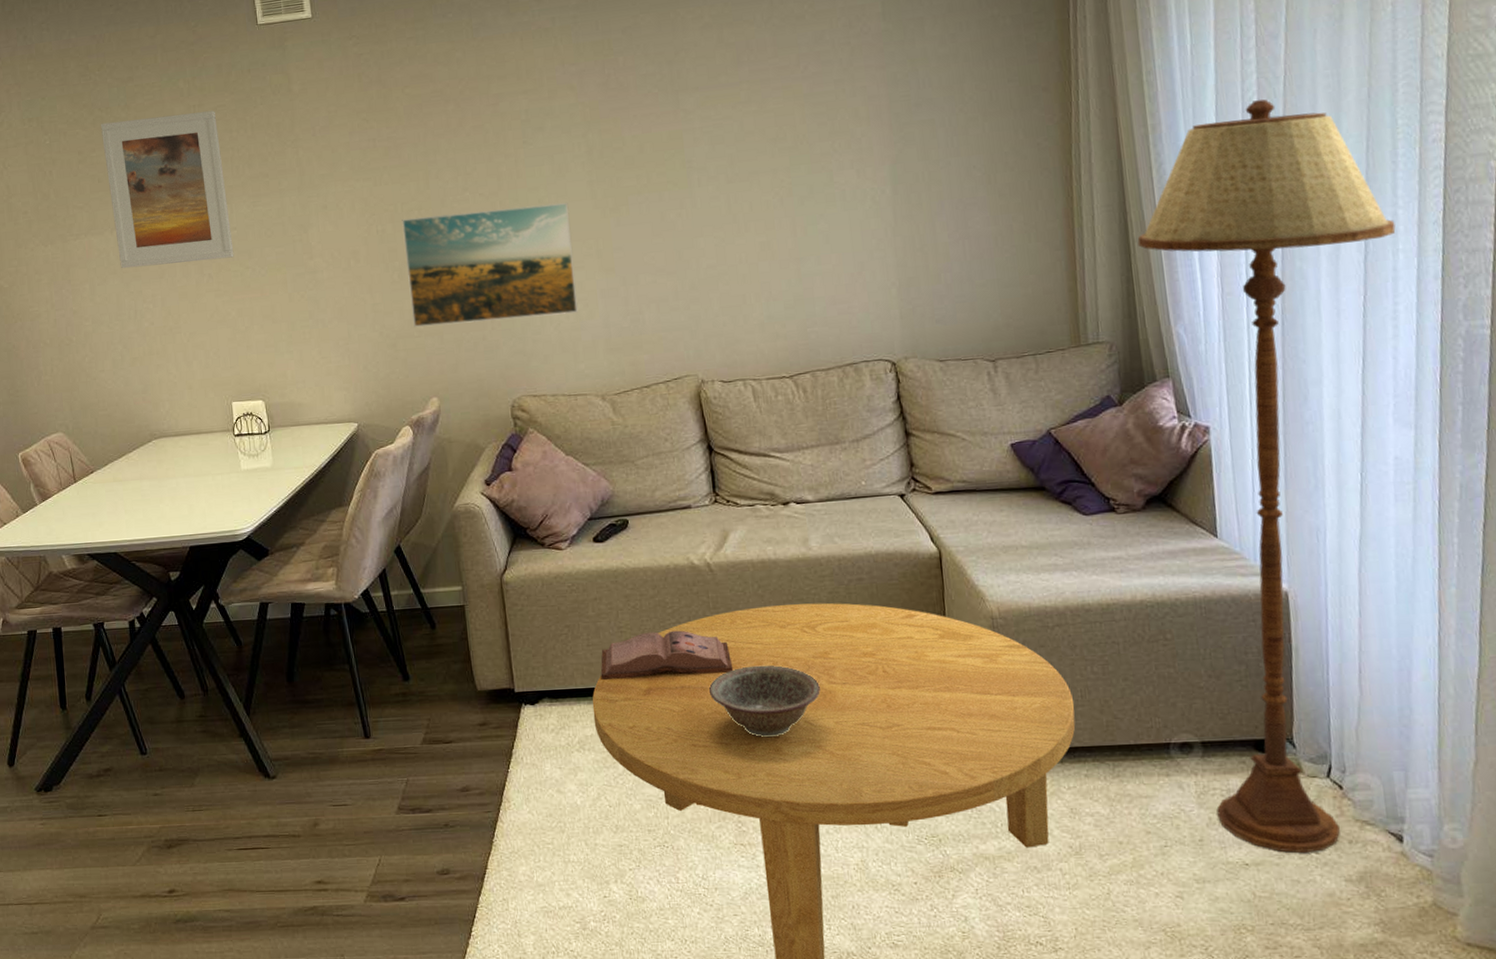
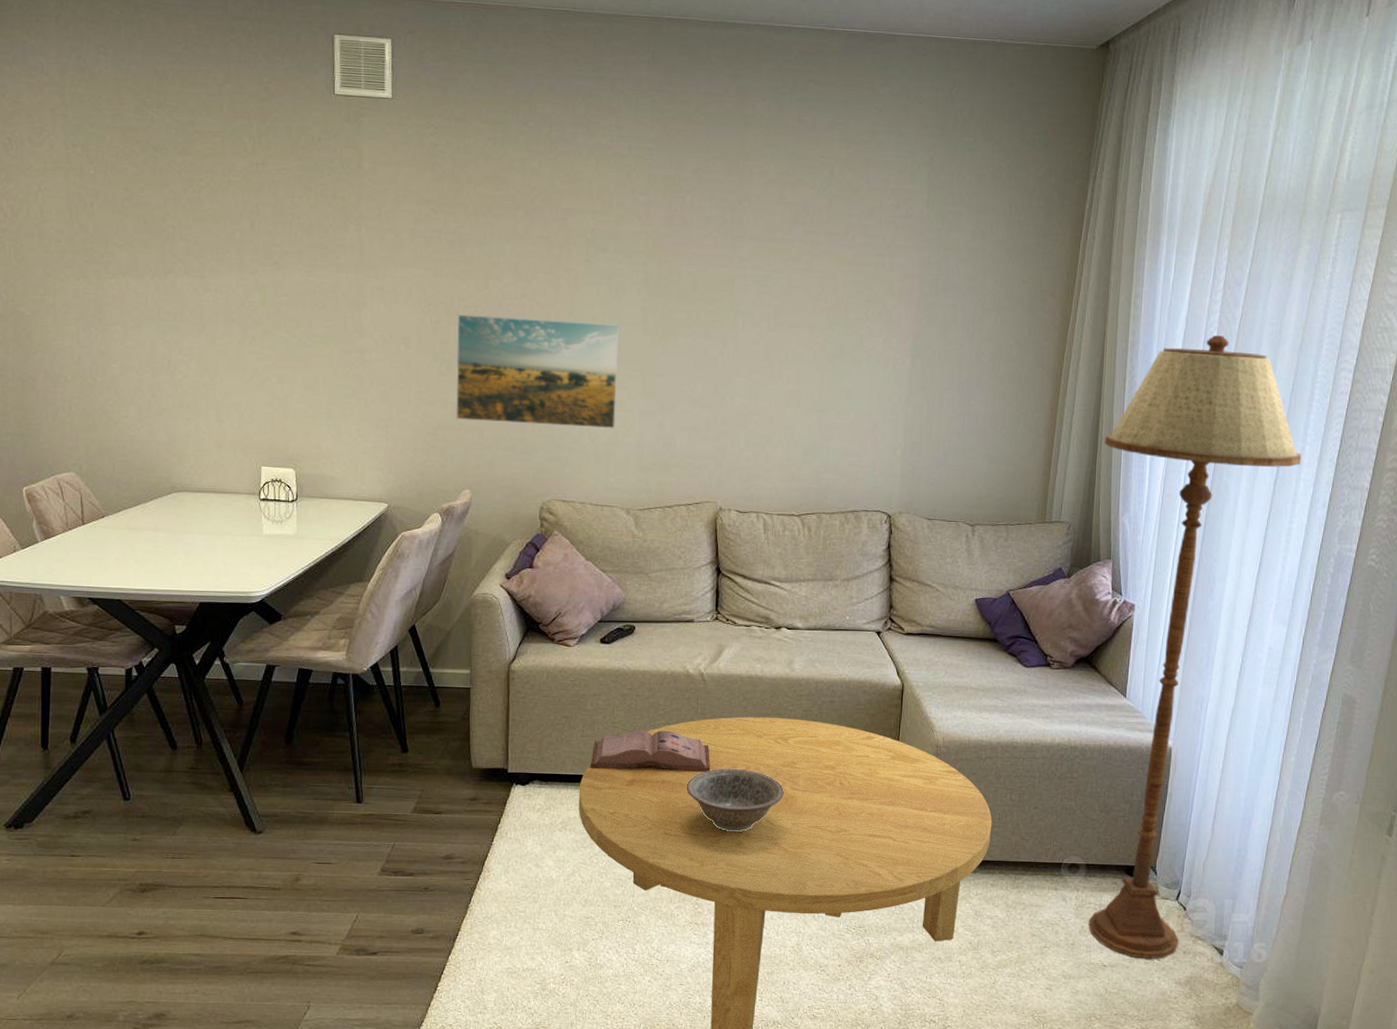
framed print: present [100,110,234,269] -> none [152,163,282,323]

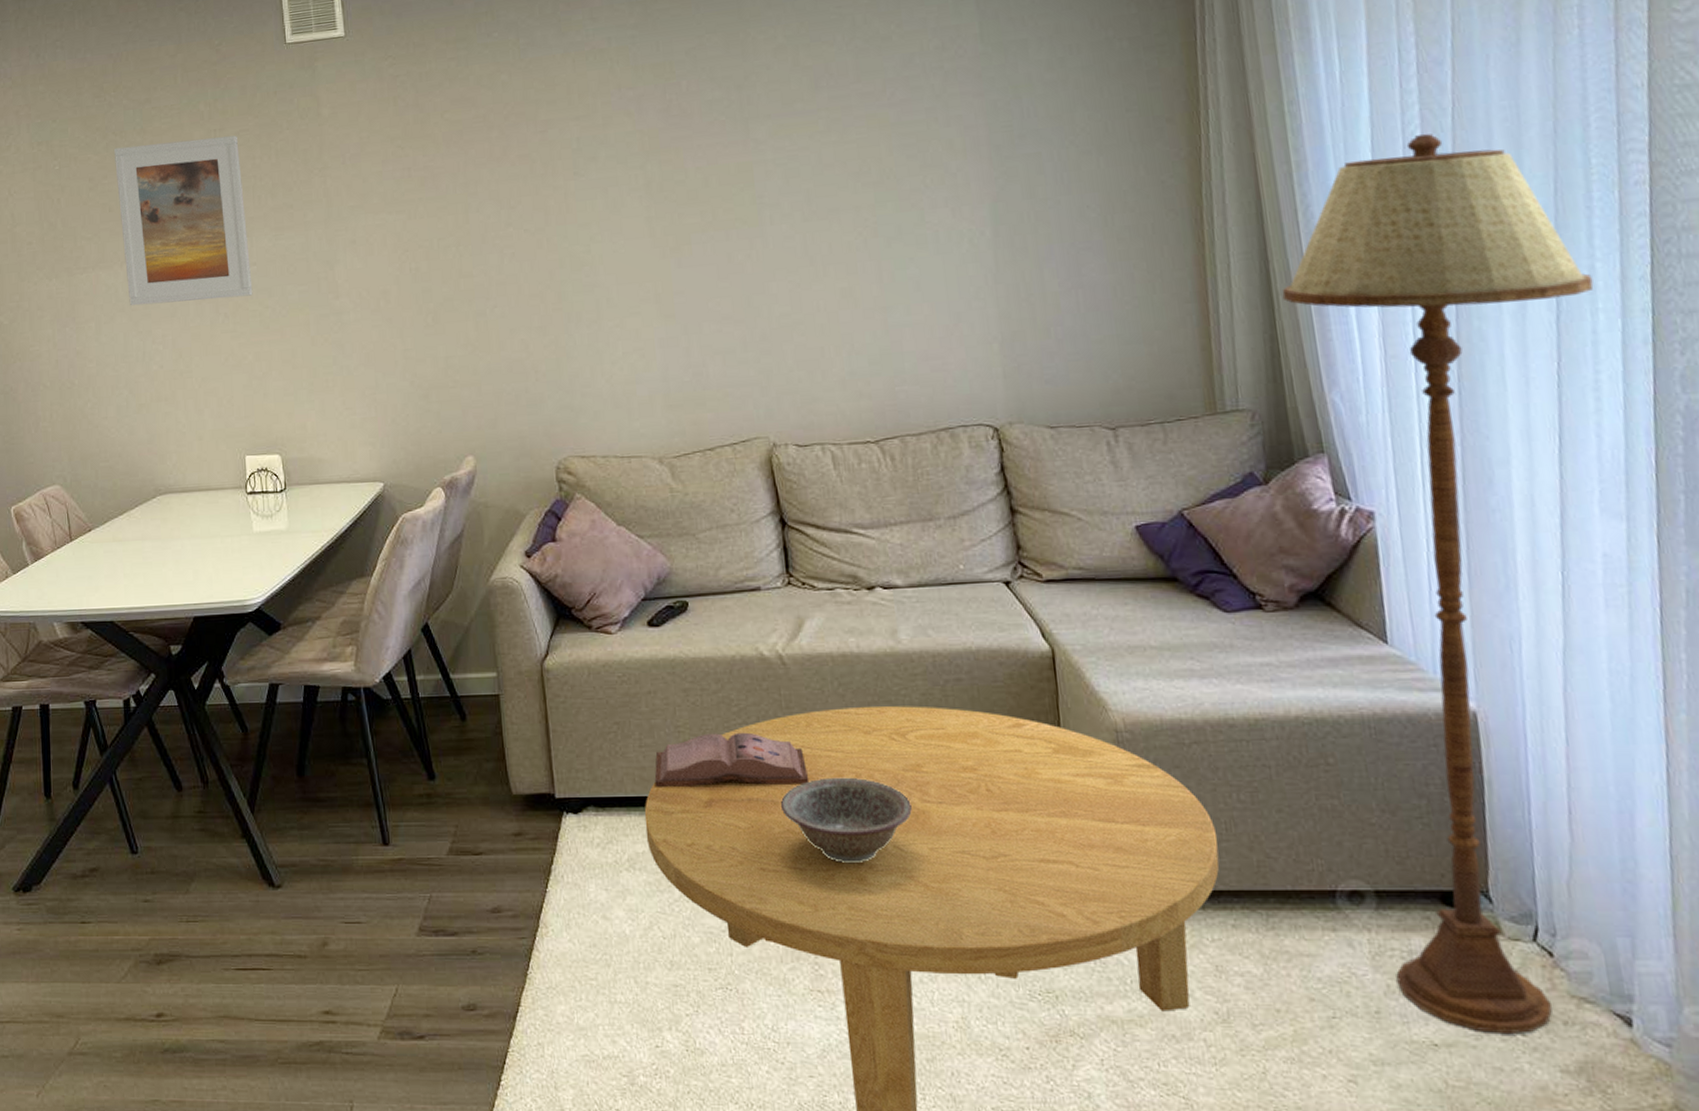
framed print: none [152,163,282,323] -> present [113,135,253,306]
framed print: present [455,313,620,429] -> none [438,240,634,377]

